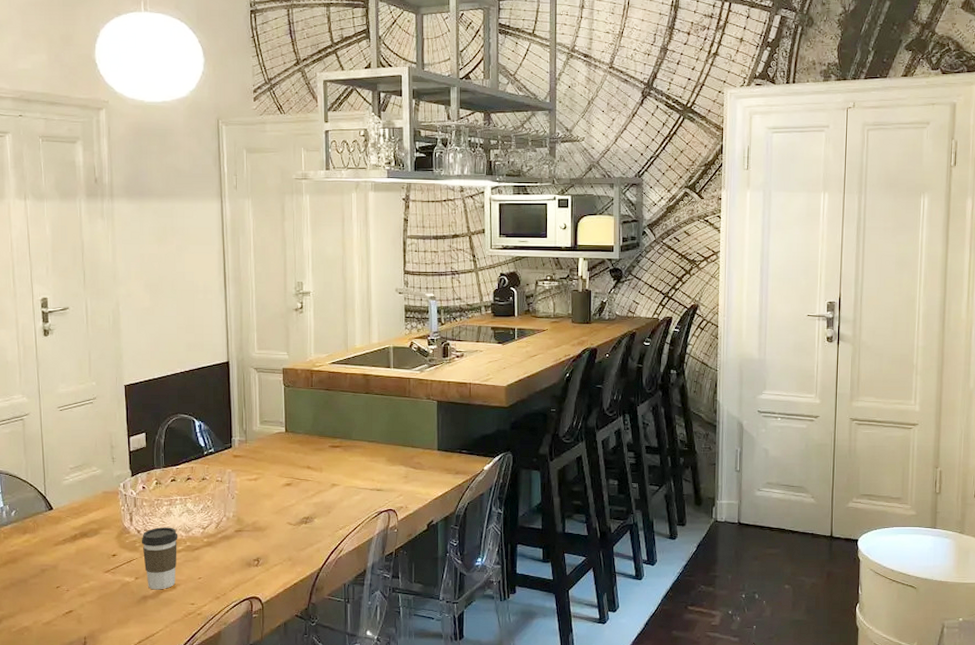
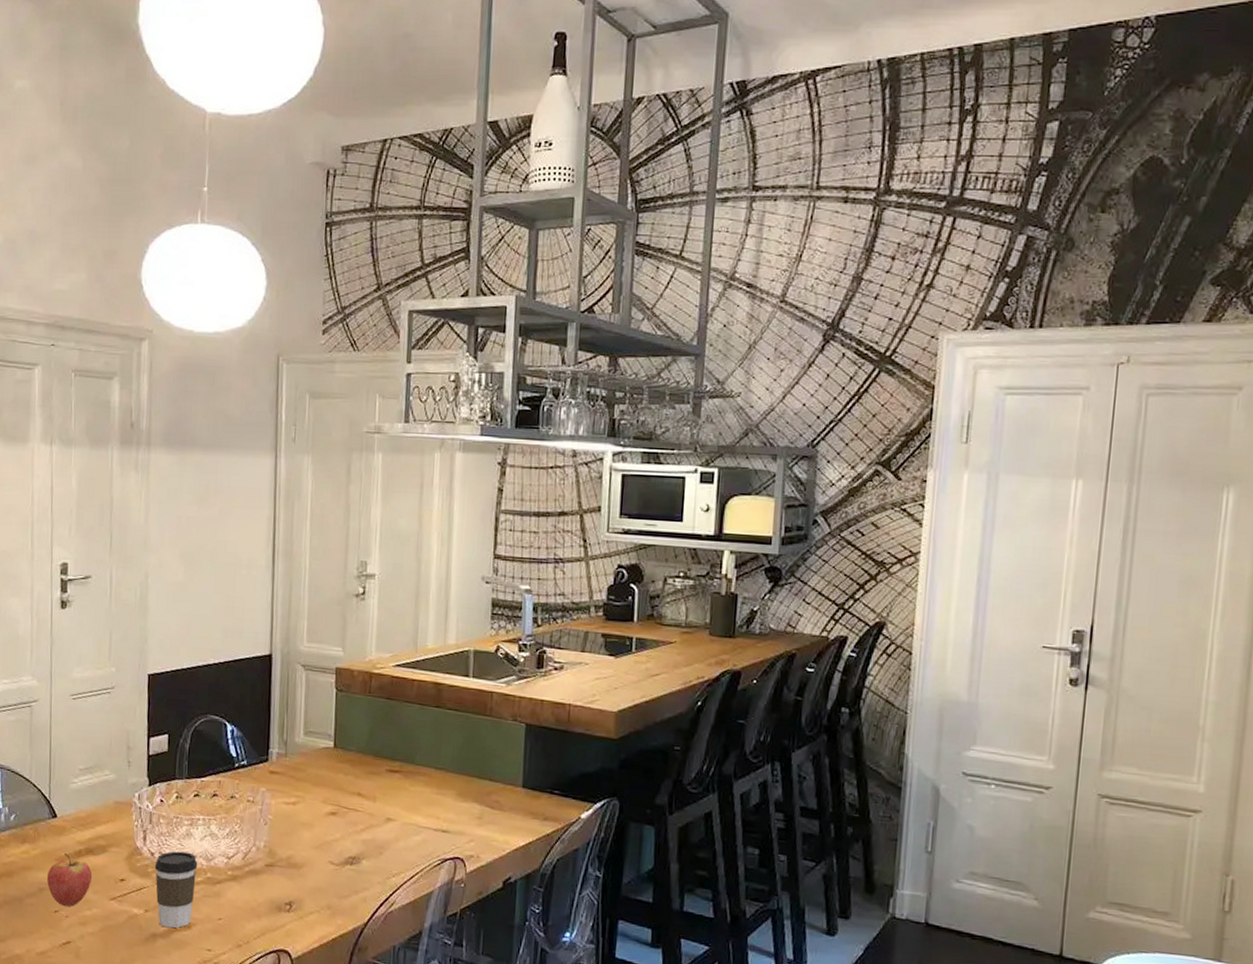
fruit: none [48,539,88,582] -> present [47,853,93,907]

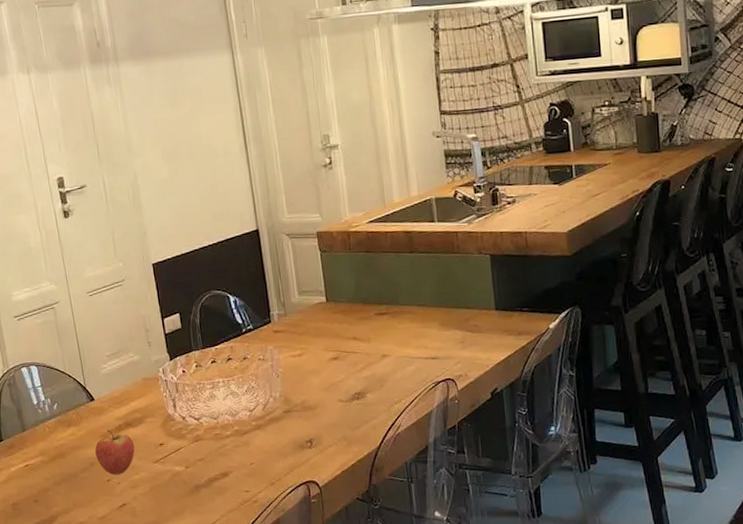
coffee cup: present [154,851,198,928] -> none [187,411,227,479]

